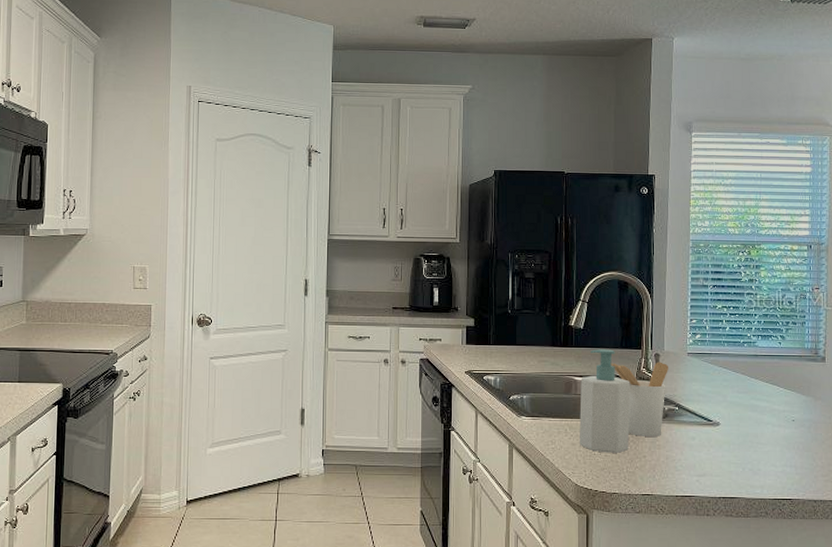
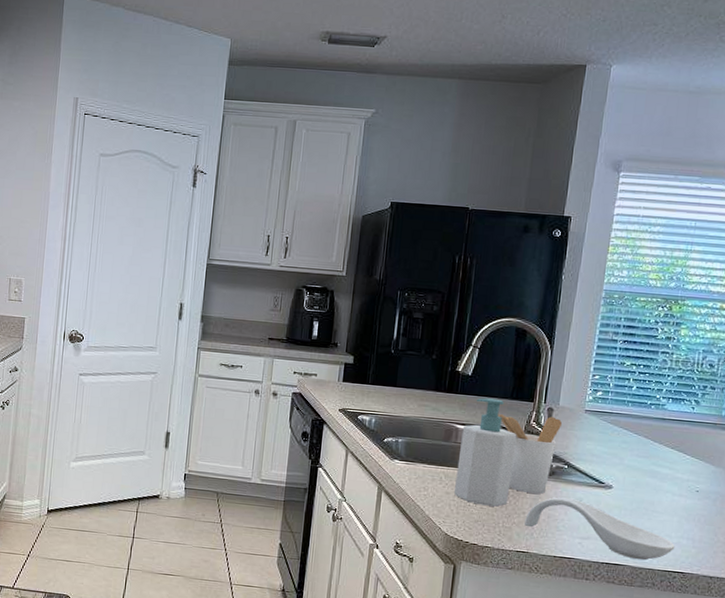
spoon rest: none [646,438,781,491] -> present [525,497,675,560]

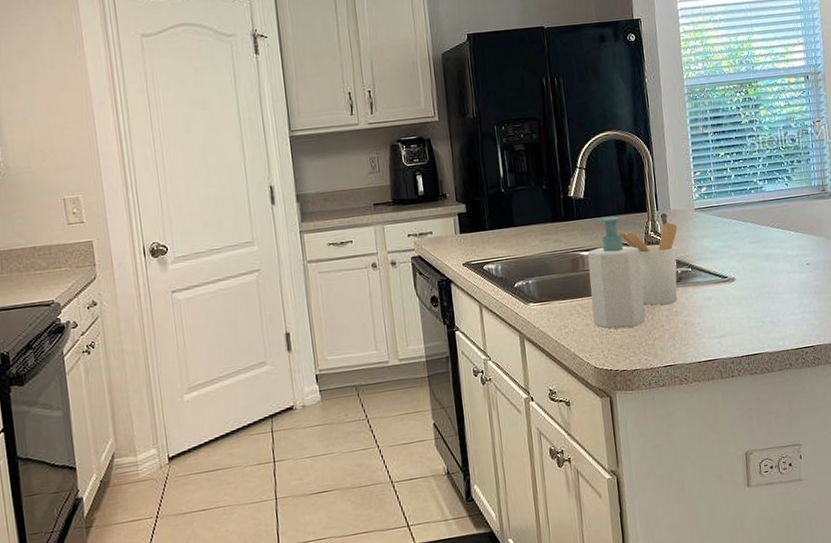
spoon rest: present [525,497,675,560] -> none [665,299,801,345]

